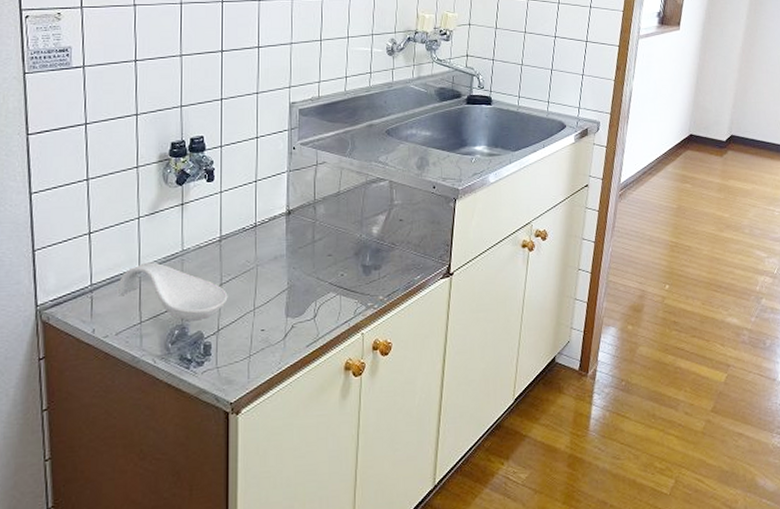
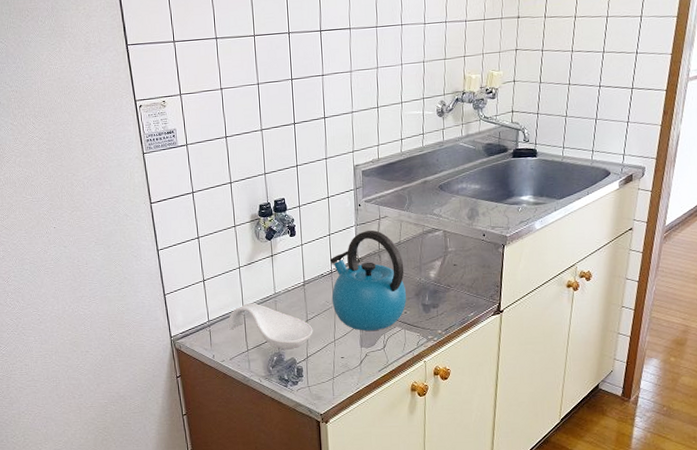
kettle: none [254,177,345,297] -> present [329,229,407,331]

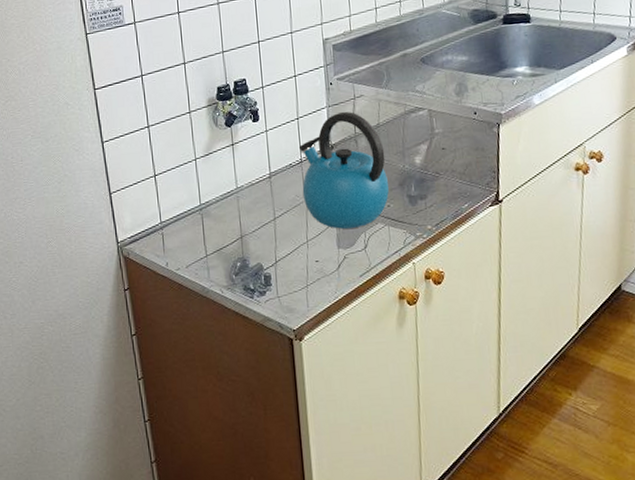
spoon rest: present [228,303,313,350] -> none [183,200,282,254]

